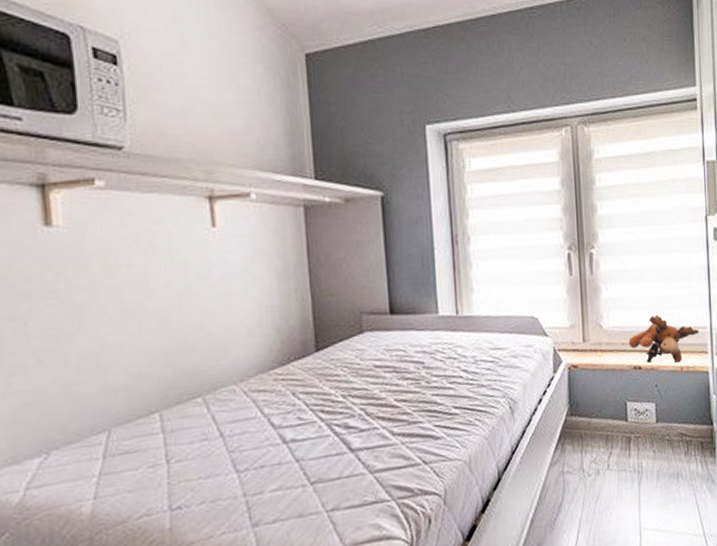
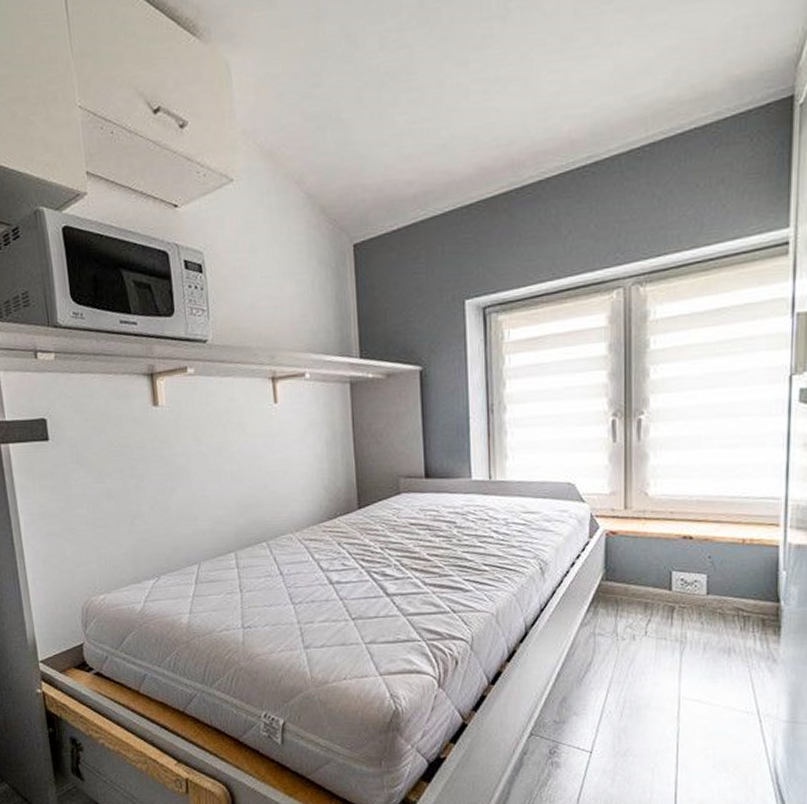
stuffed animal: present [628,315,699,364] -> none [678,484,769,536]

